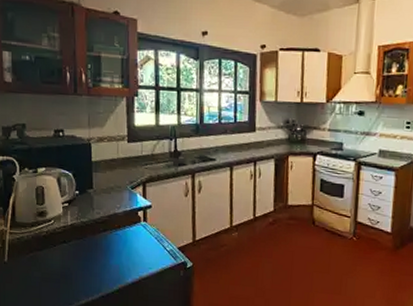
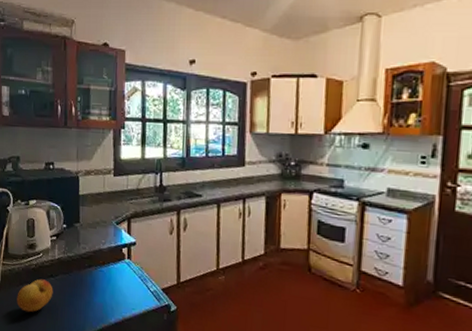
fruit: none [27,245,67,279] -> present [16,279,53,313]

